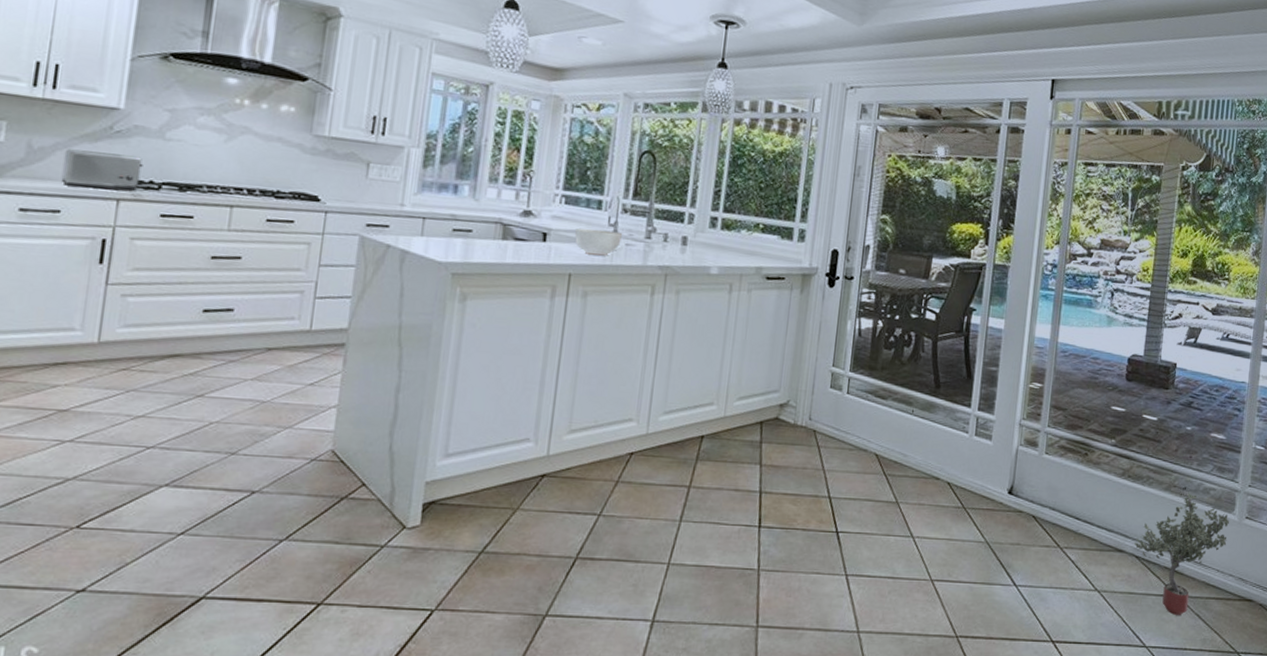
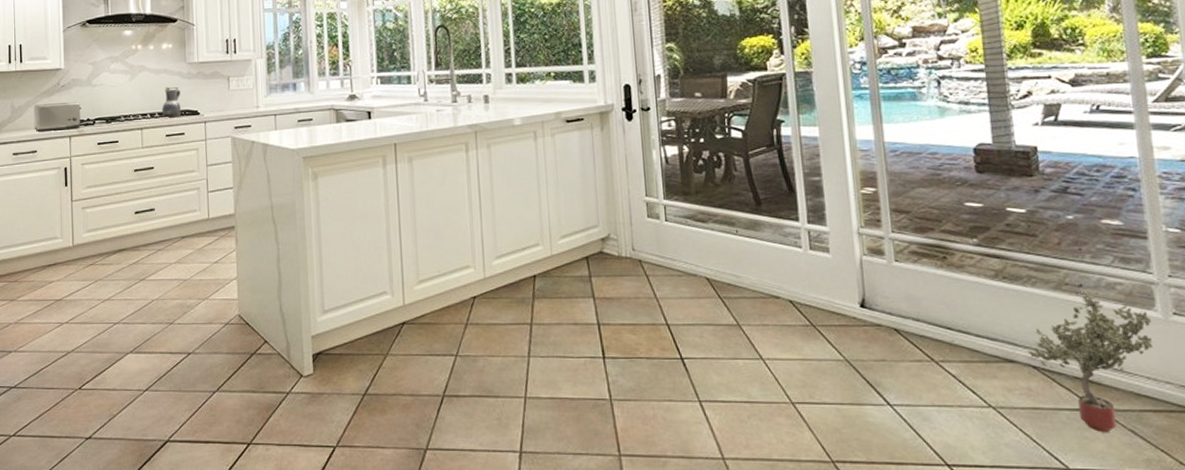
ceramic jug: none [264,159,297,201] -> present [161,86,181,119]
bowl: present [574,228,622,256] -> none [392,100,432,124]

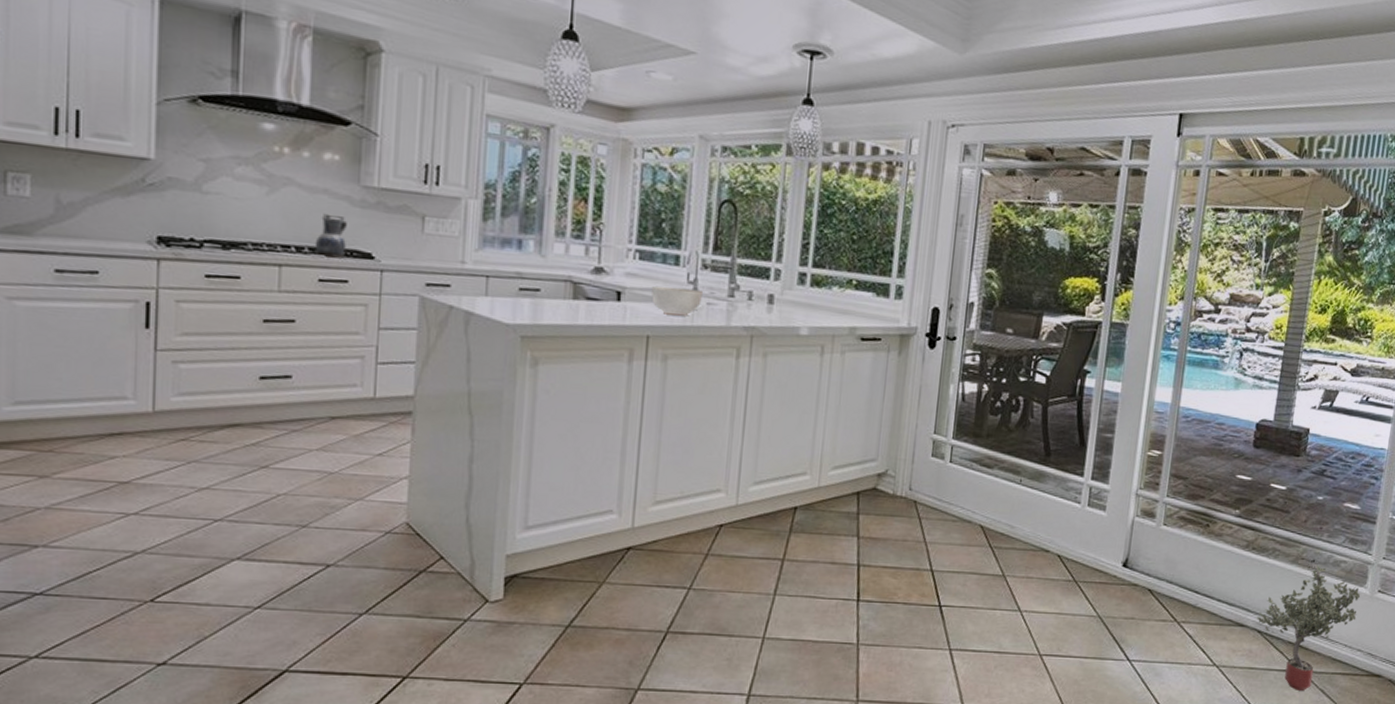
toaster: present [33,102,82,133] -> none [95,204,182,251]
bowl: none [392,100,432,124] -> present [651,286,702,316]

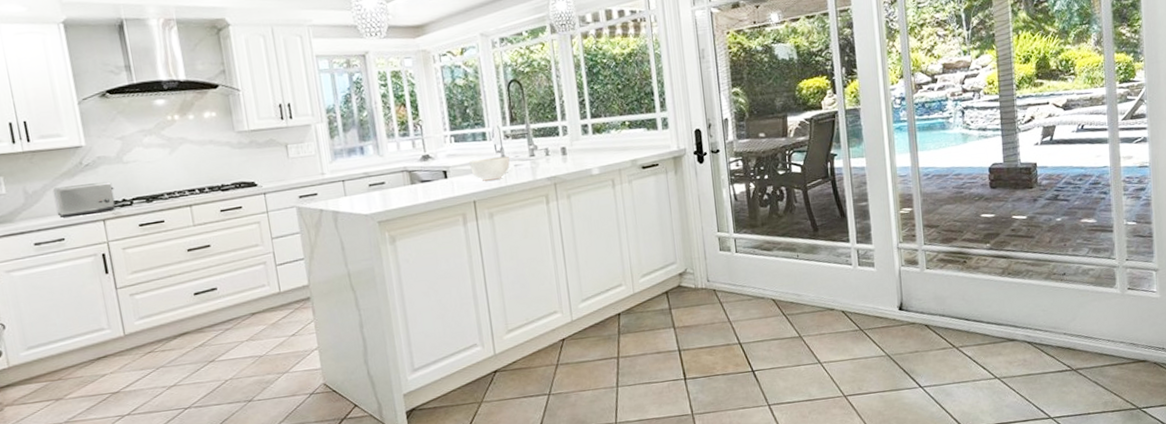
toaster: none [95,204,182,251] -> present [52,181,116,219]
ceramic jug: present [314,213,347,259] -> none [211,158,236,194]
potted tree: present [1257,564,1361,691] -> none [1025,276,1113,387]

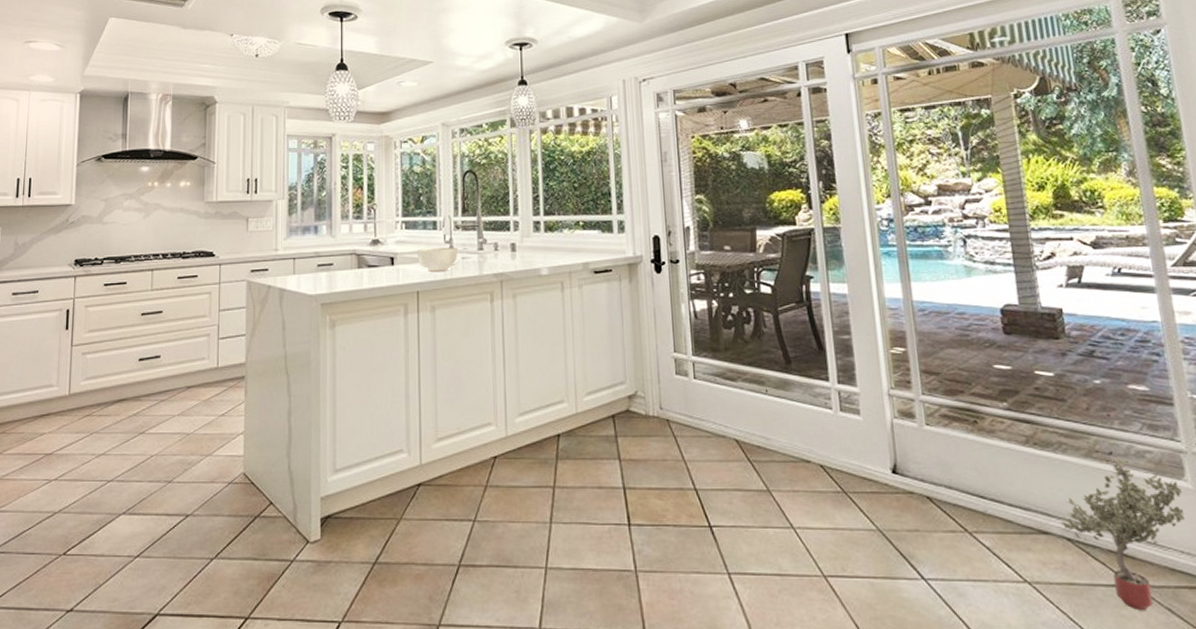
toaster: present [52,181,116,219] -> none [37,240,90,272]
potted tree: none [1025,276,1113,387] -> present [1061,457,1186,610]

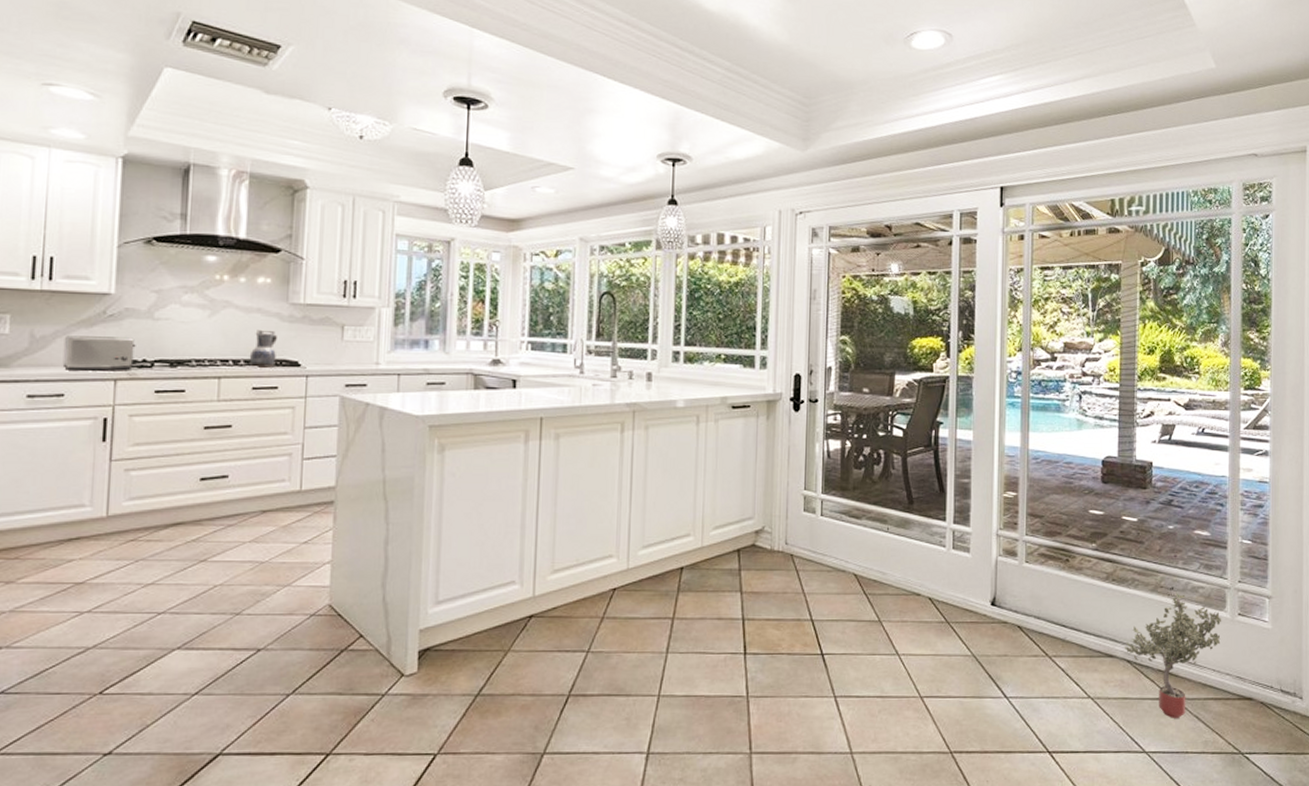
toaster: none [37,240,90,272] -> present [62,335,136,372]
ceramic jug: none [175,226,196,261] -> present [249,329,277,369]
bowl: present [416,247,457,272] -> none [542,372,588,398]

